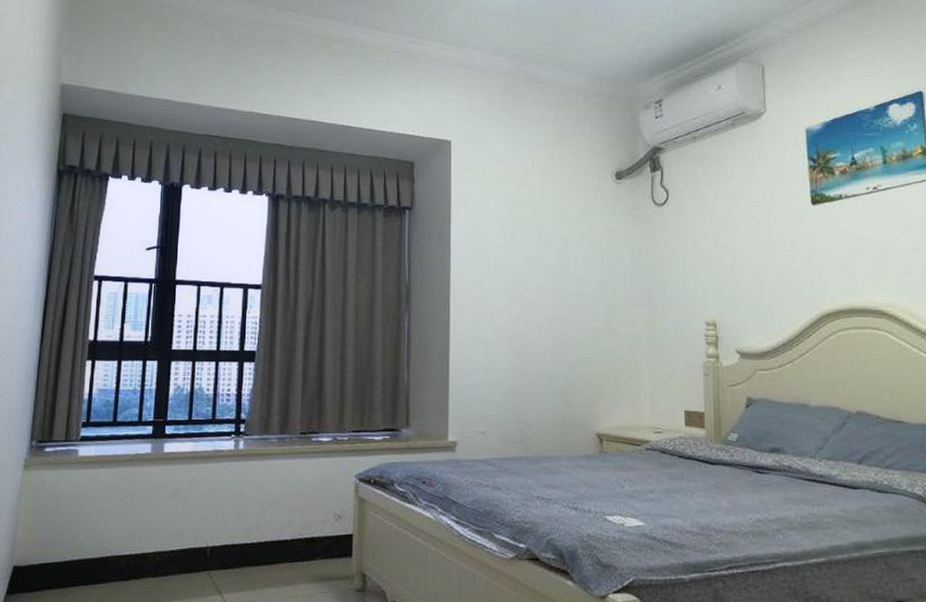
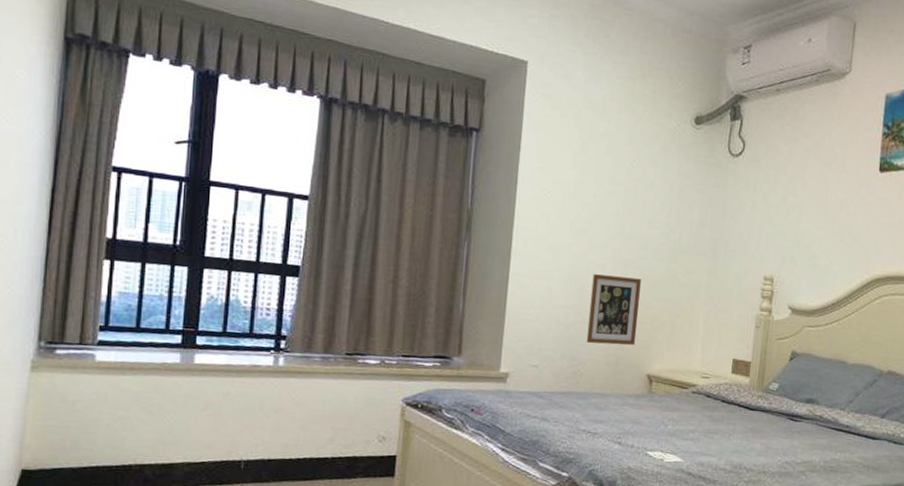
picture frame: none [531,335,581,406] -> present [586,274,641,345]

